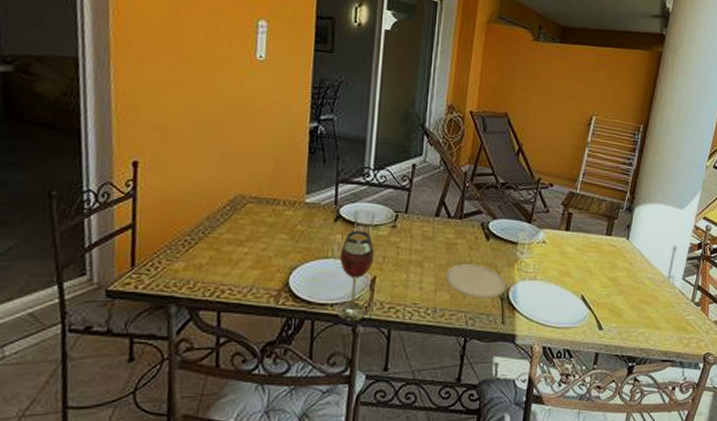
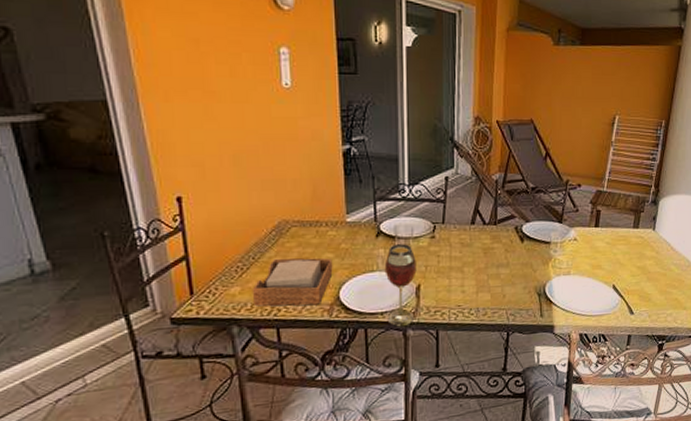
napkin holder: none [197,235,286,290] -> present [253,257,333,307]
plate: present [446,264,507,299] -> none [486,265,543,296]

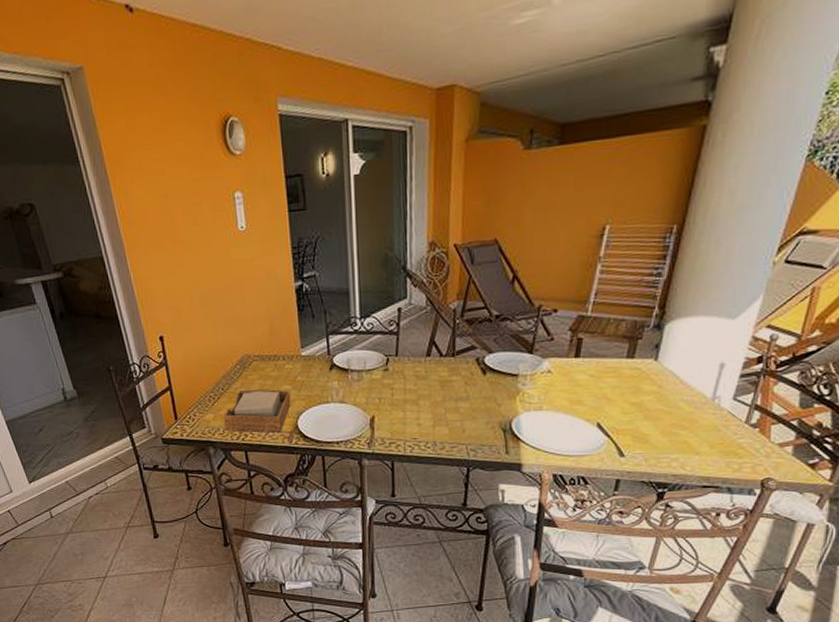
wineglass: present [384,244,417,327] -> none [338,376,370,456]

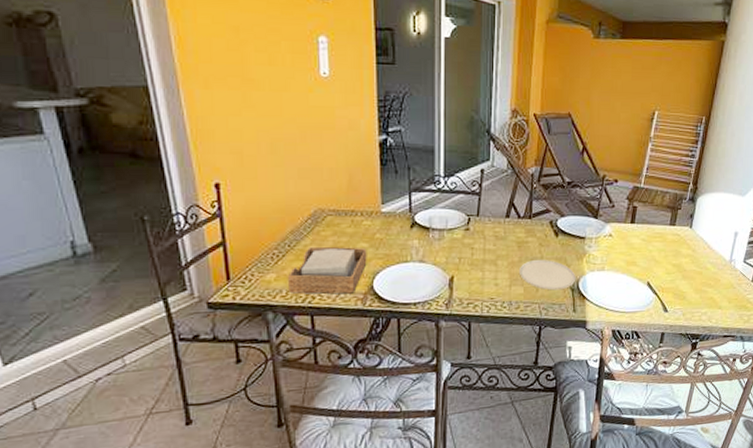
plate: none [444,399,508,432] -> present [520,260,576,291]

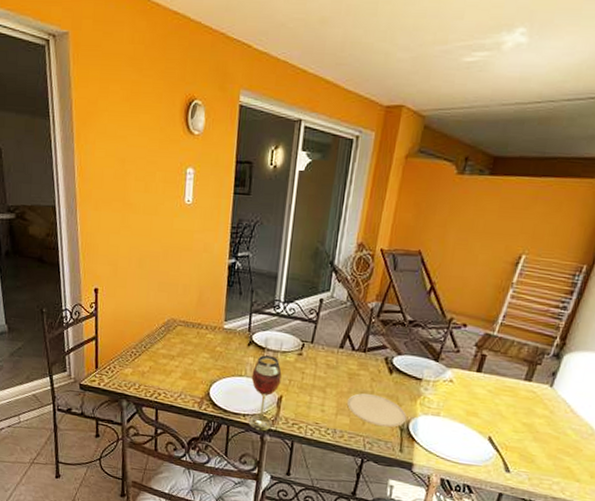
napkin holder: present [288,246,367,294] -> none [141,350,208,397]
wineglass: none [418,235,450,318] -> present [249,355,282,431]

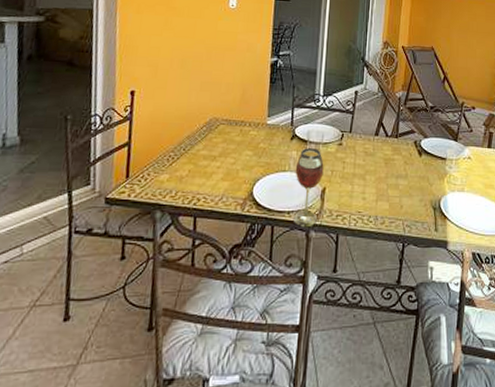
plate: present [347,393,407,428] -> none [386,177,438,208]

